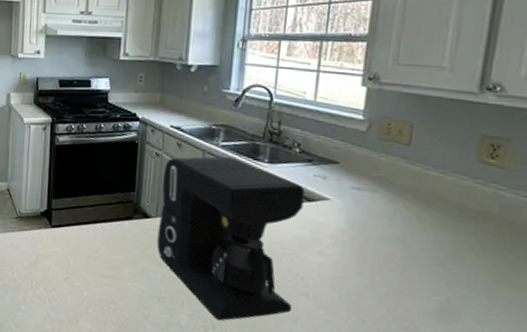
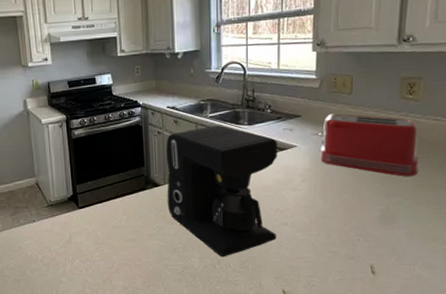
toaster: none [359,166,501,265] -> present [318,113,420,176]

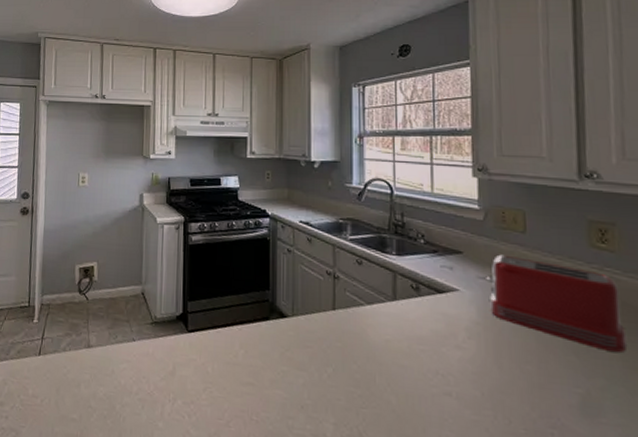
coffee maker: present [166,125,277,257] -> none [295,250,436,429]

